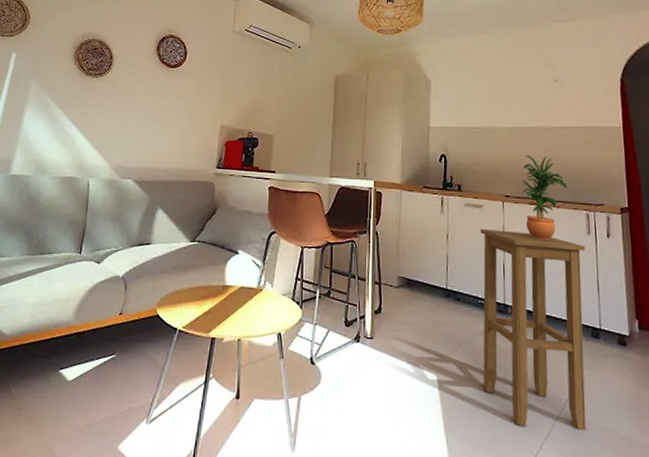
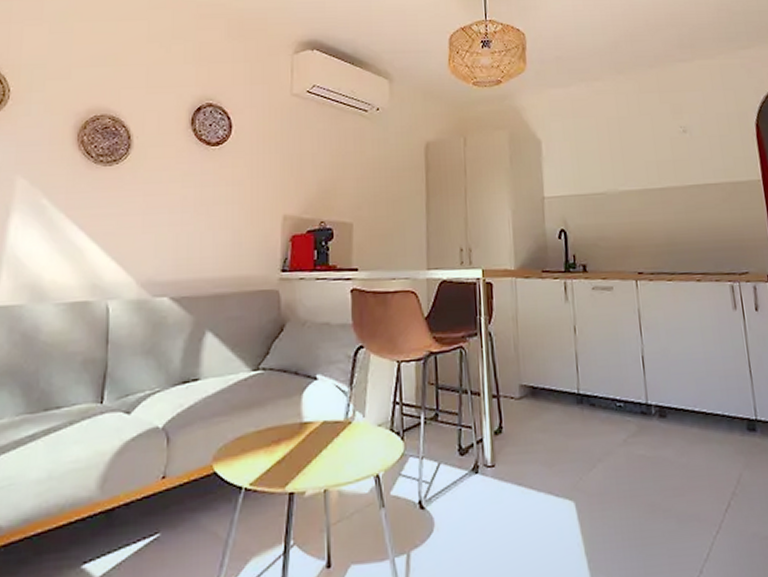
stool: present [480,228,586,431] -> none [612,314,750,549]
potted plant: present [522,155,568,241] -> none [656,220,708,323]

